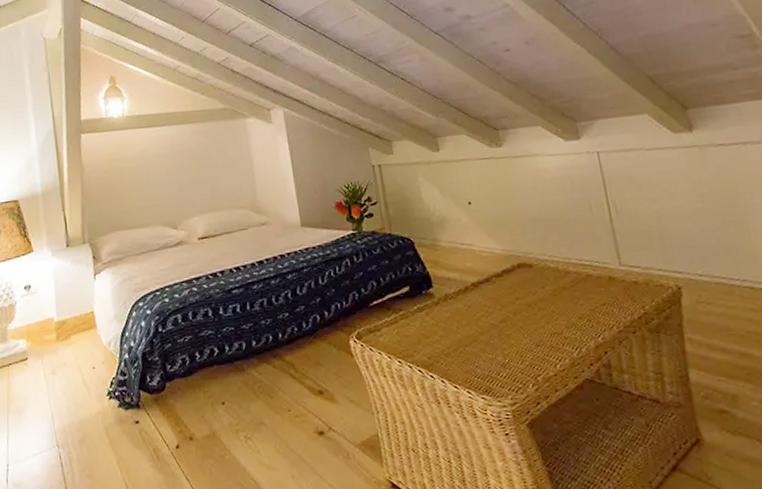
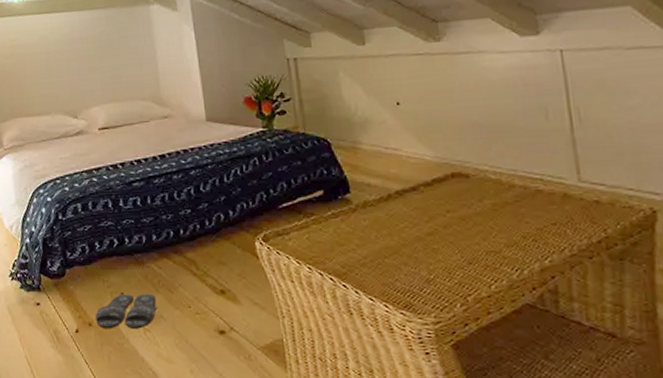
slippers: none [196,401,259,441] -> present [95,294,158,329]

